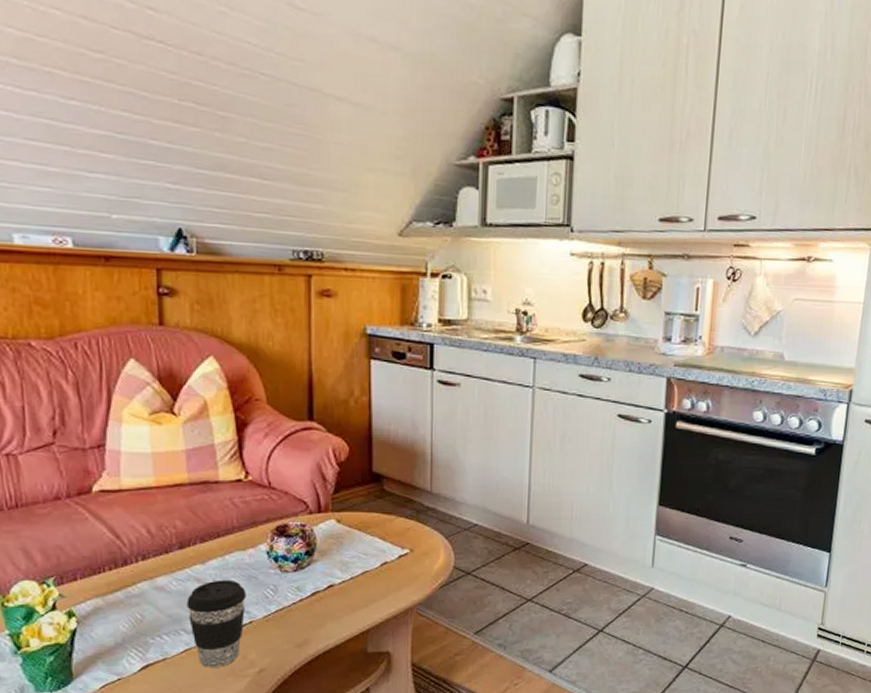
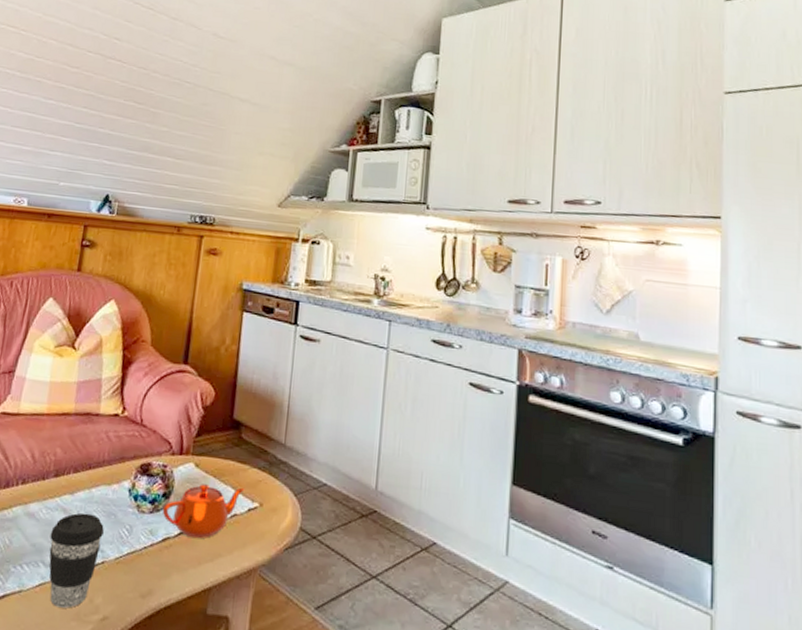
teapot: none [307,536,393,589] -> present [162,484,245,539]

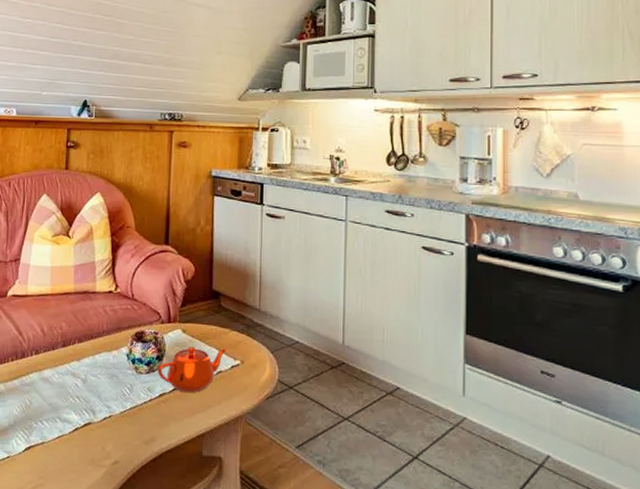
coffee cup: present [49,512,104,608] -> none [63,376,109,455]

